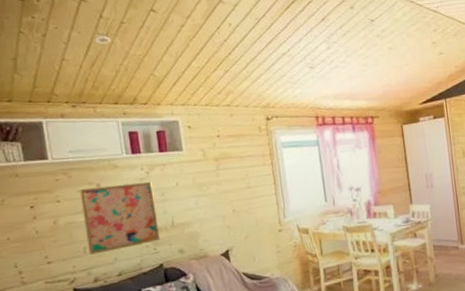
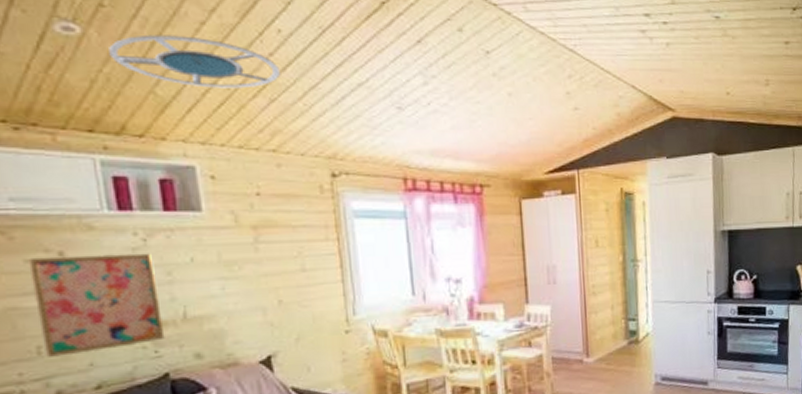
ceiling lamp: none [127,35,231,68] -> present [109,34,280,89]

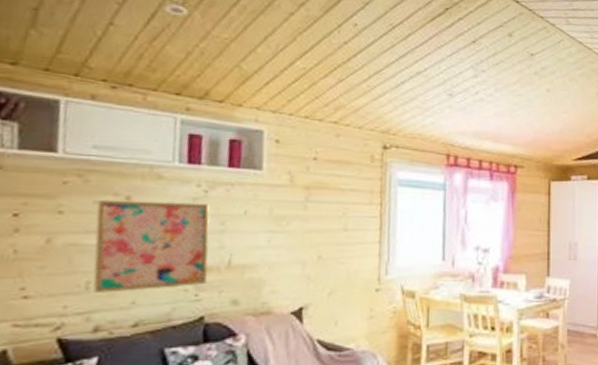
ceiling lamp: present [109,34,280,89] -> none [207,19,351,69]

